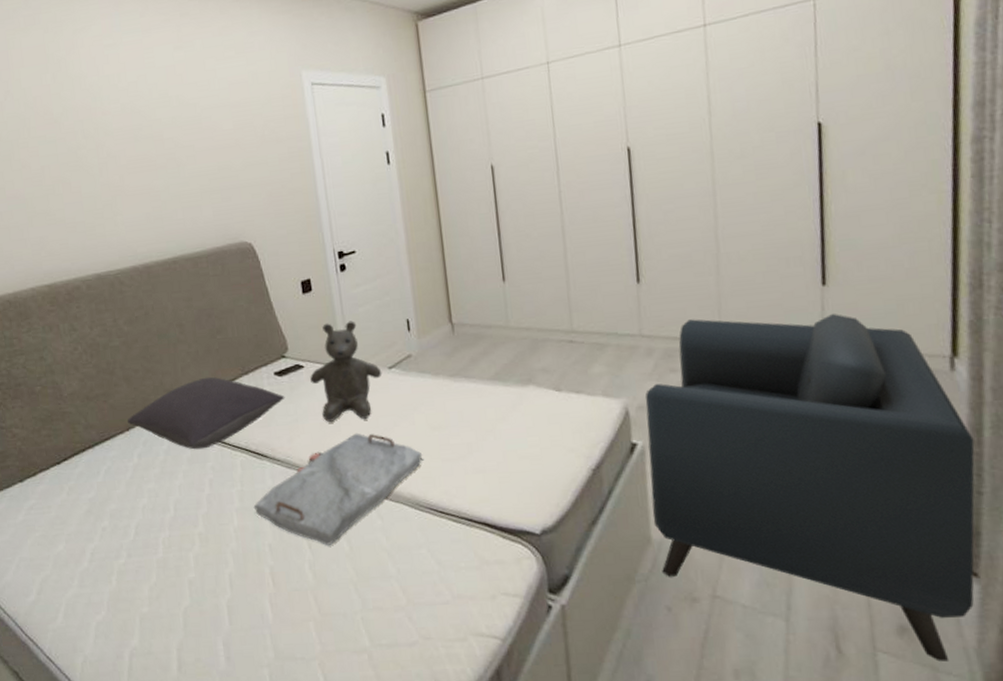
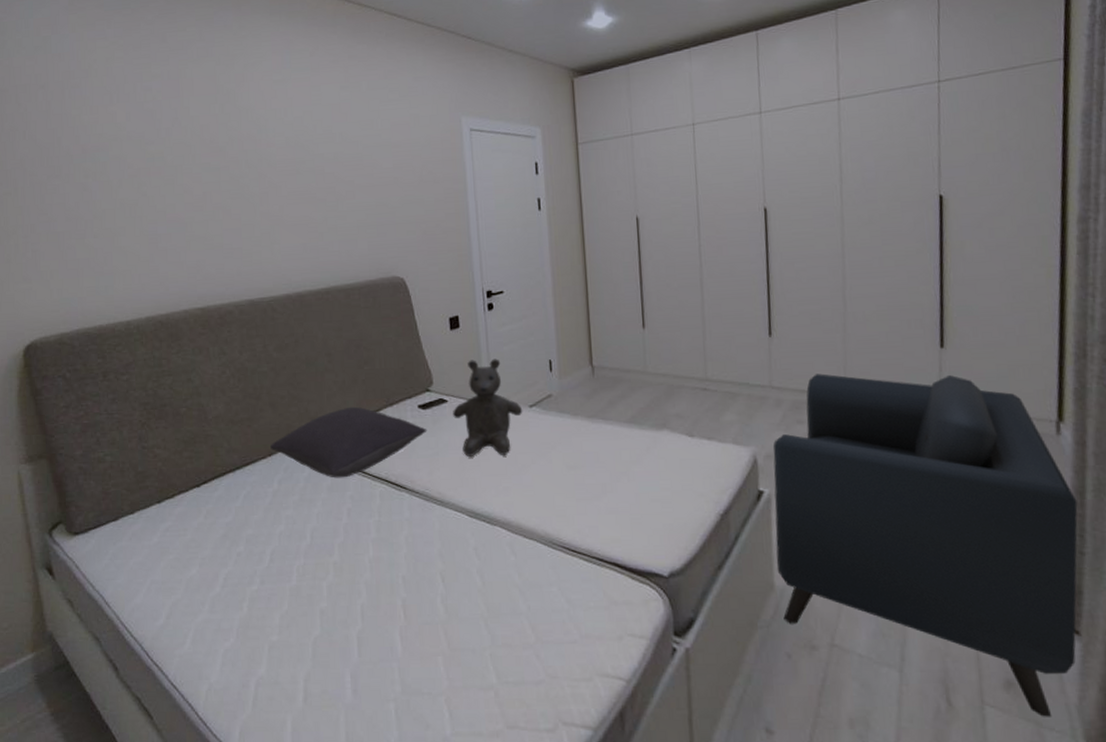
serving tray: present [253,433,423,545] -> none [389,468,558,580]

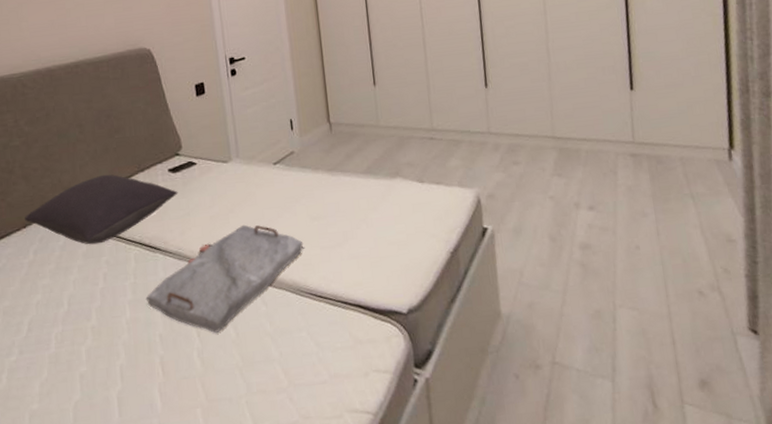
serving tray: none [389,468,558,580] -> present [145,224,304,333]
teddy bear: present [453,358,523,457] -> none [202,121,268,215]
armchair: present [773,373,1078,717] -> none [494,114,756,410]

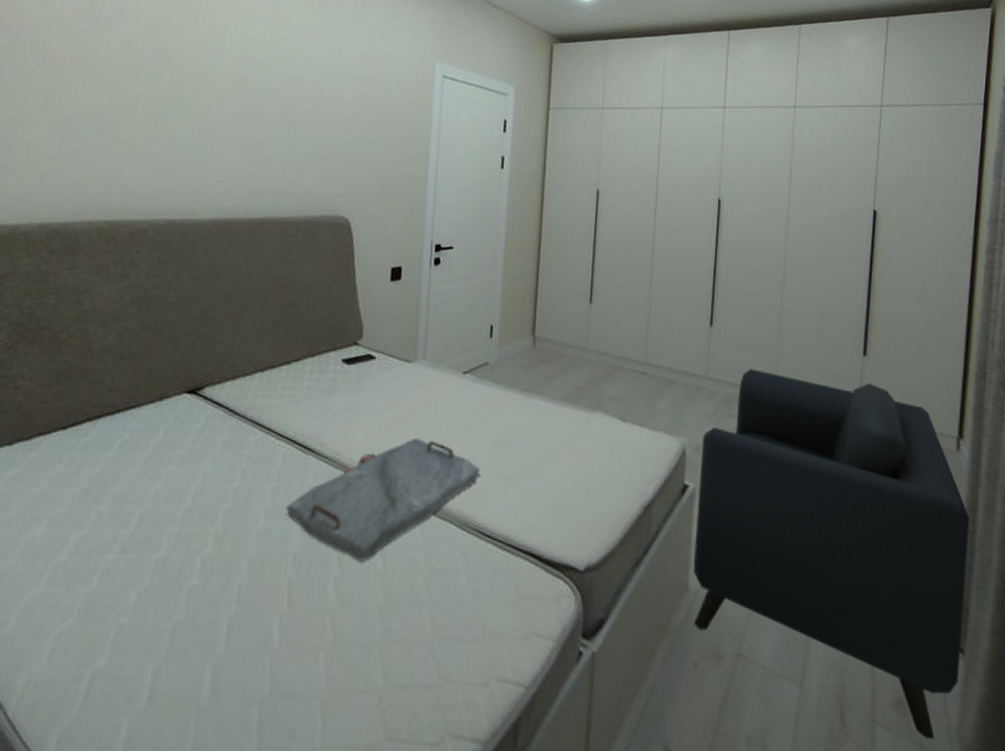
pillow: present [25,174,178,245] -> none [162,353,349,434]
armchair: none [494,114,756,410] -> present [693,369,970,739]

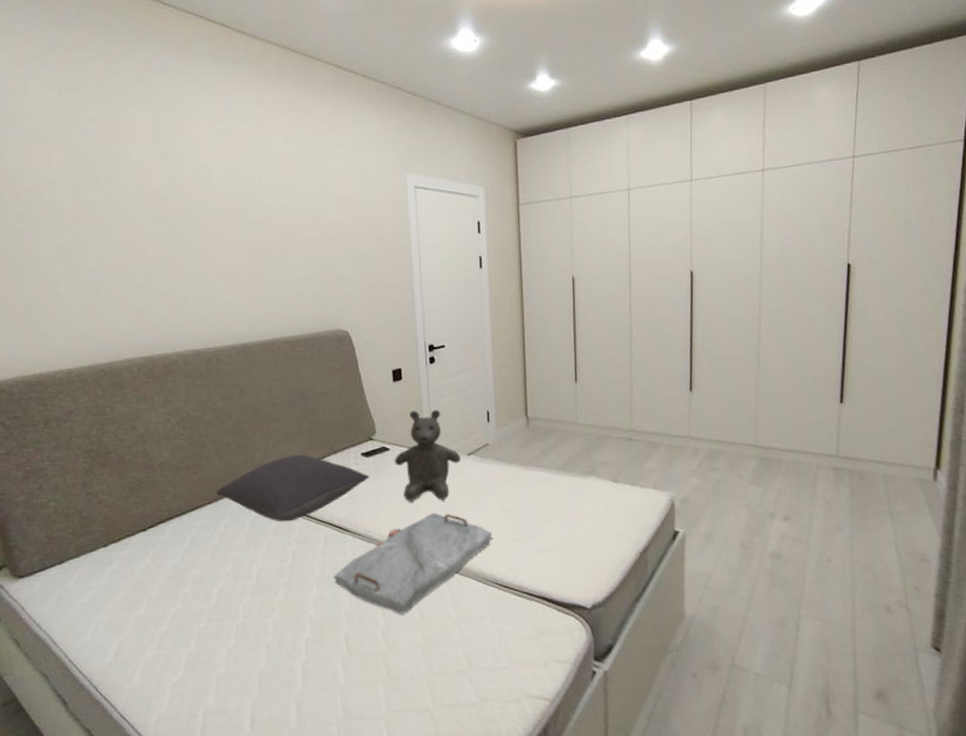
pillow: none [162,353,349,434] -> present [216,454,370,522]
teddy bear: none [379,316,456,424] -> present [395,409,461,501]
armchair: present [693,369,970,739] -> none [687,425,947,721]

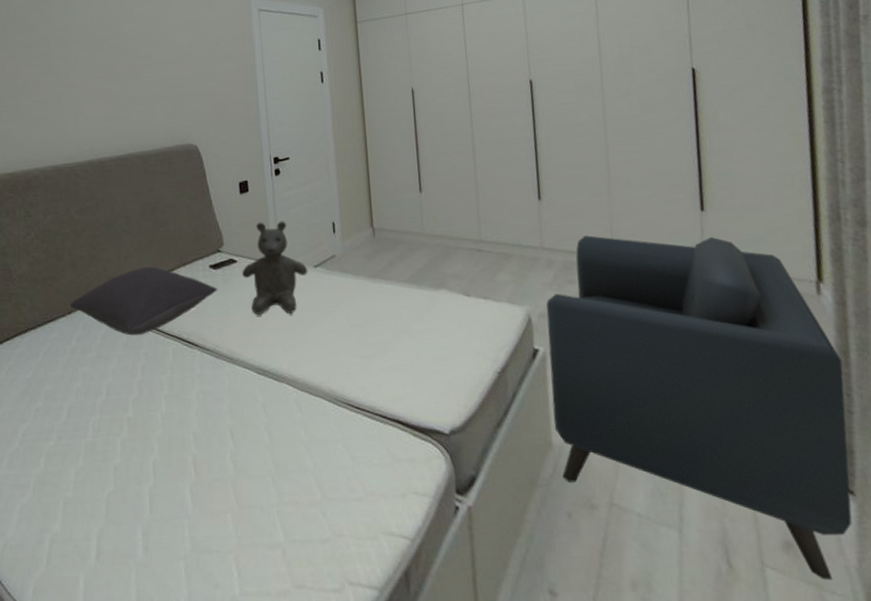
serving tray: present [333,512,493,614] -> none [181,326,342,436]
armchair: none [687,425,947,721] -> present [546,235,852,580]

